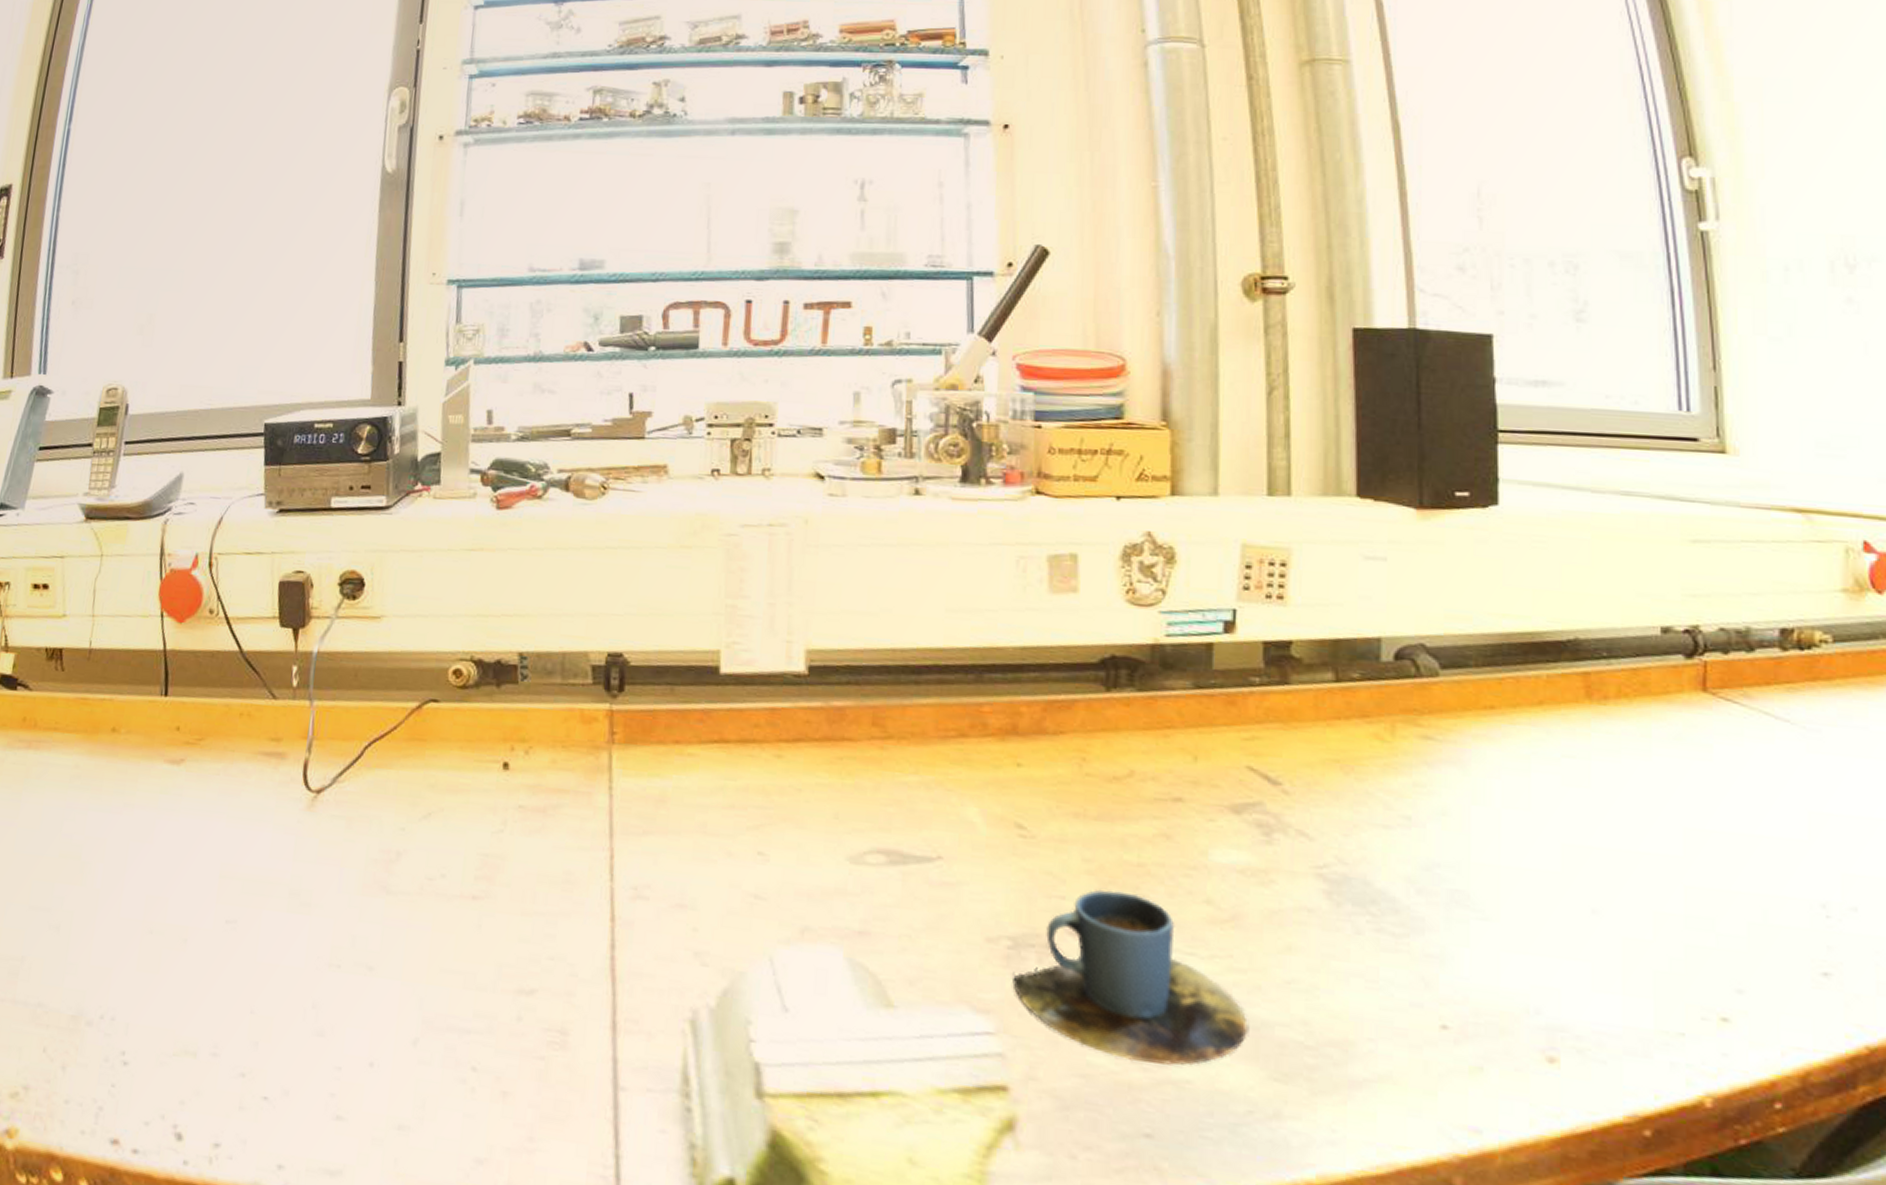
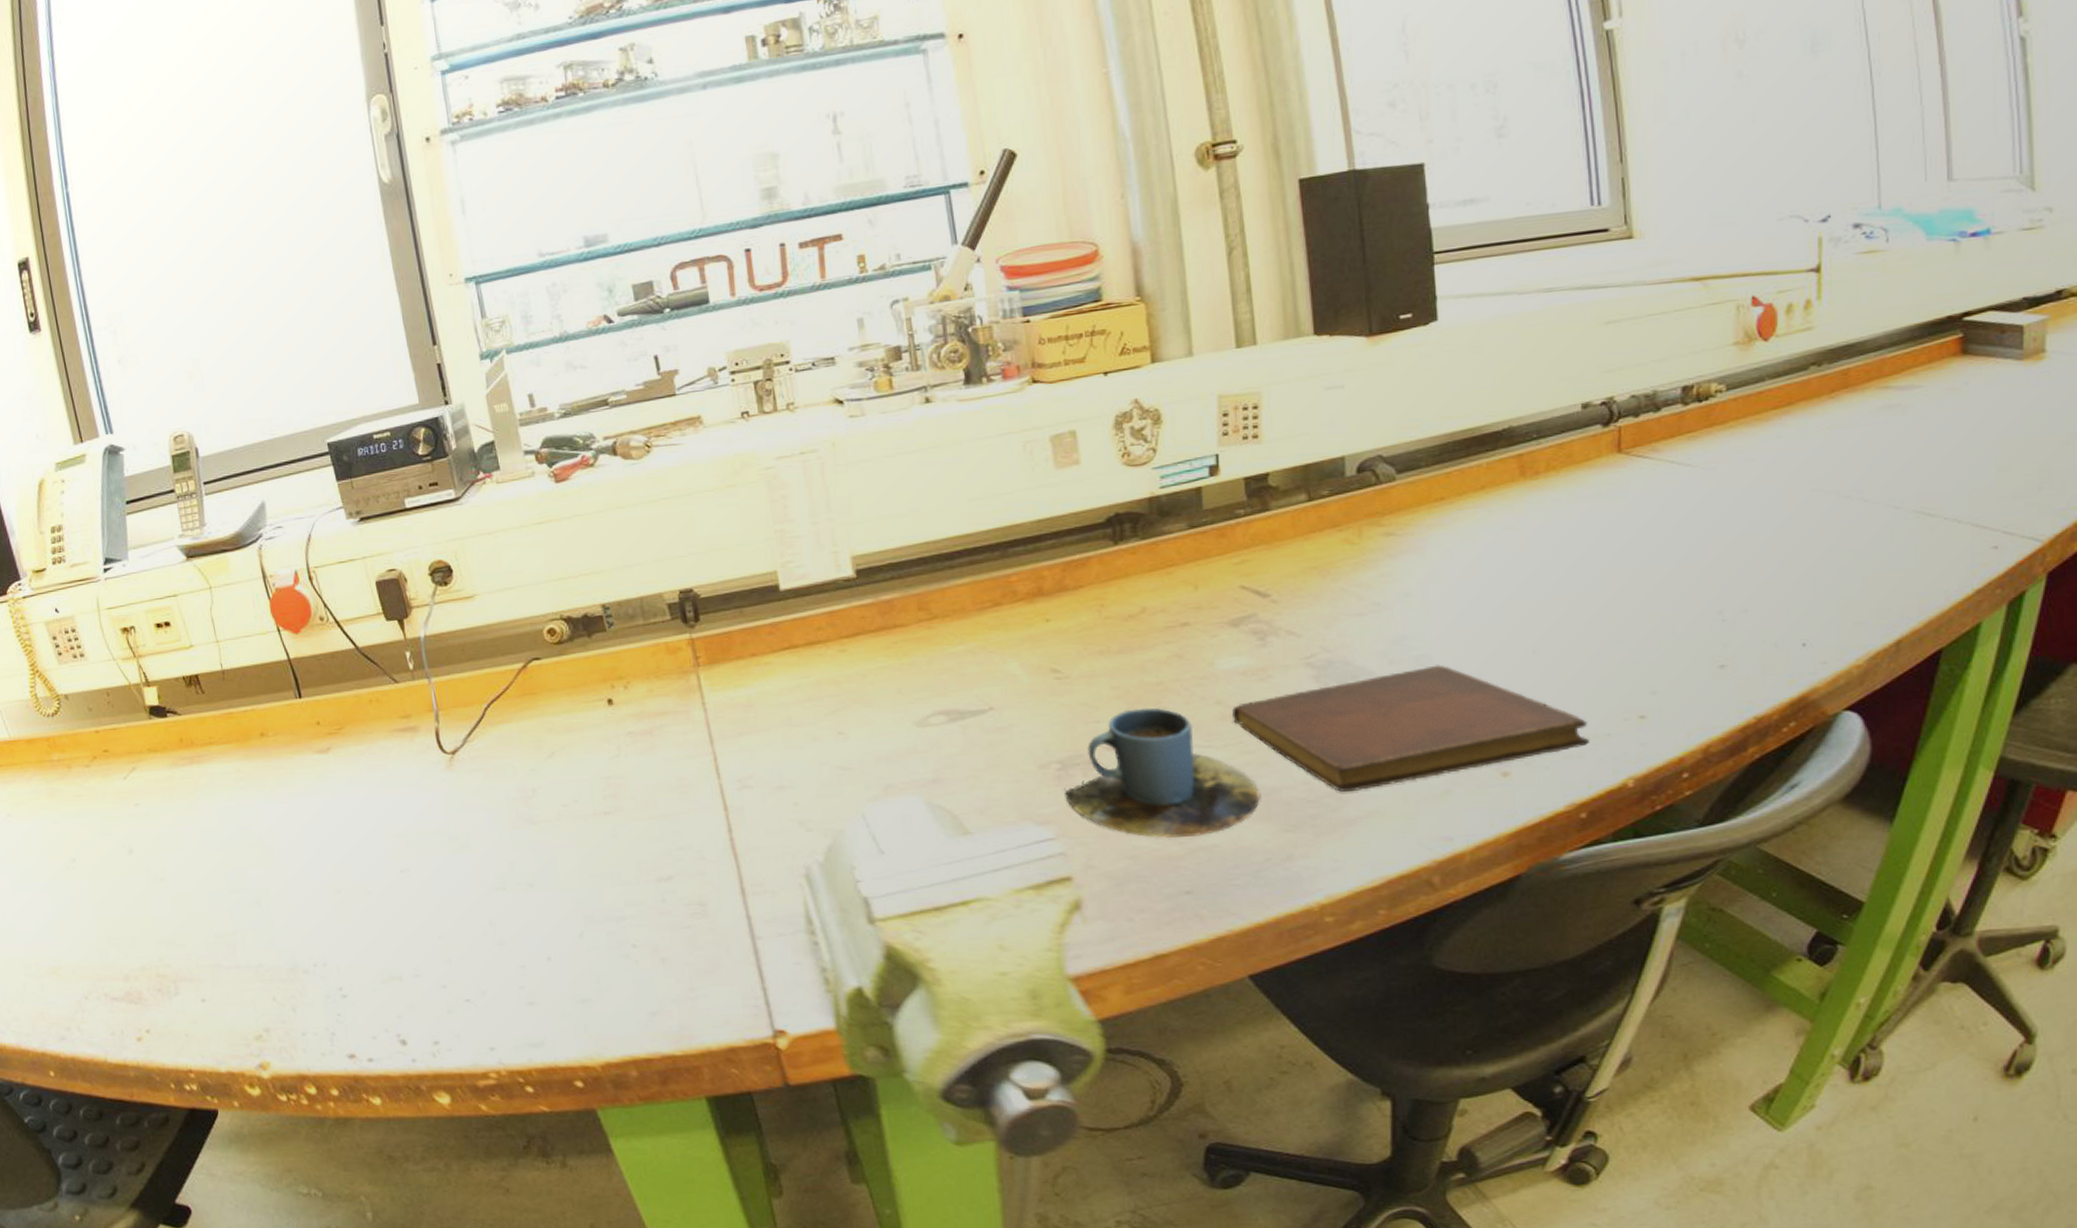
notebook: none [1224,905,1658,1047] -> present [1232,665,1589,793]

